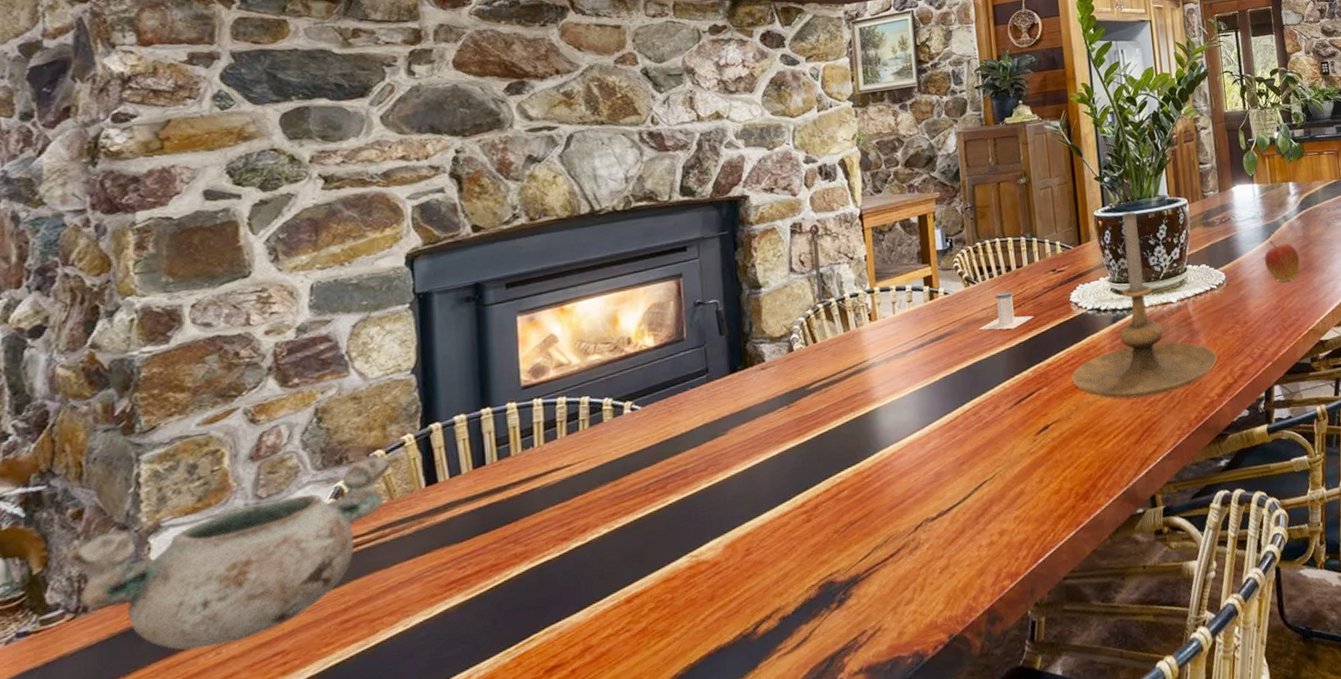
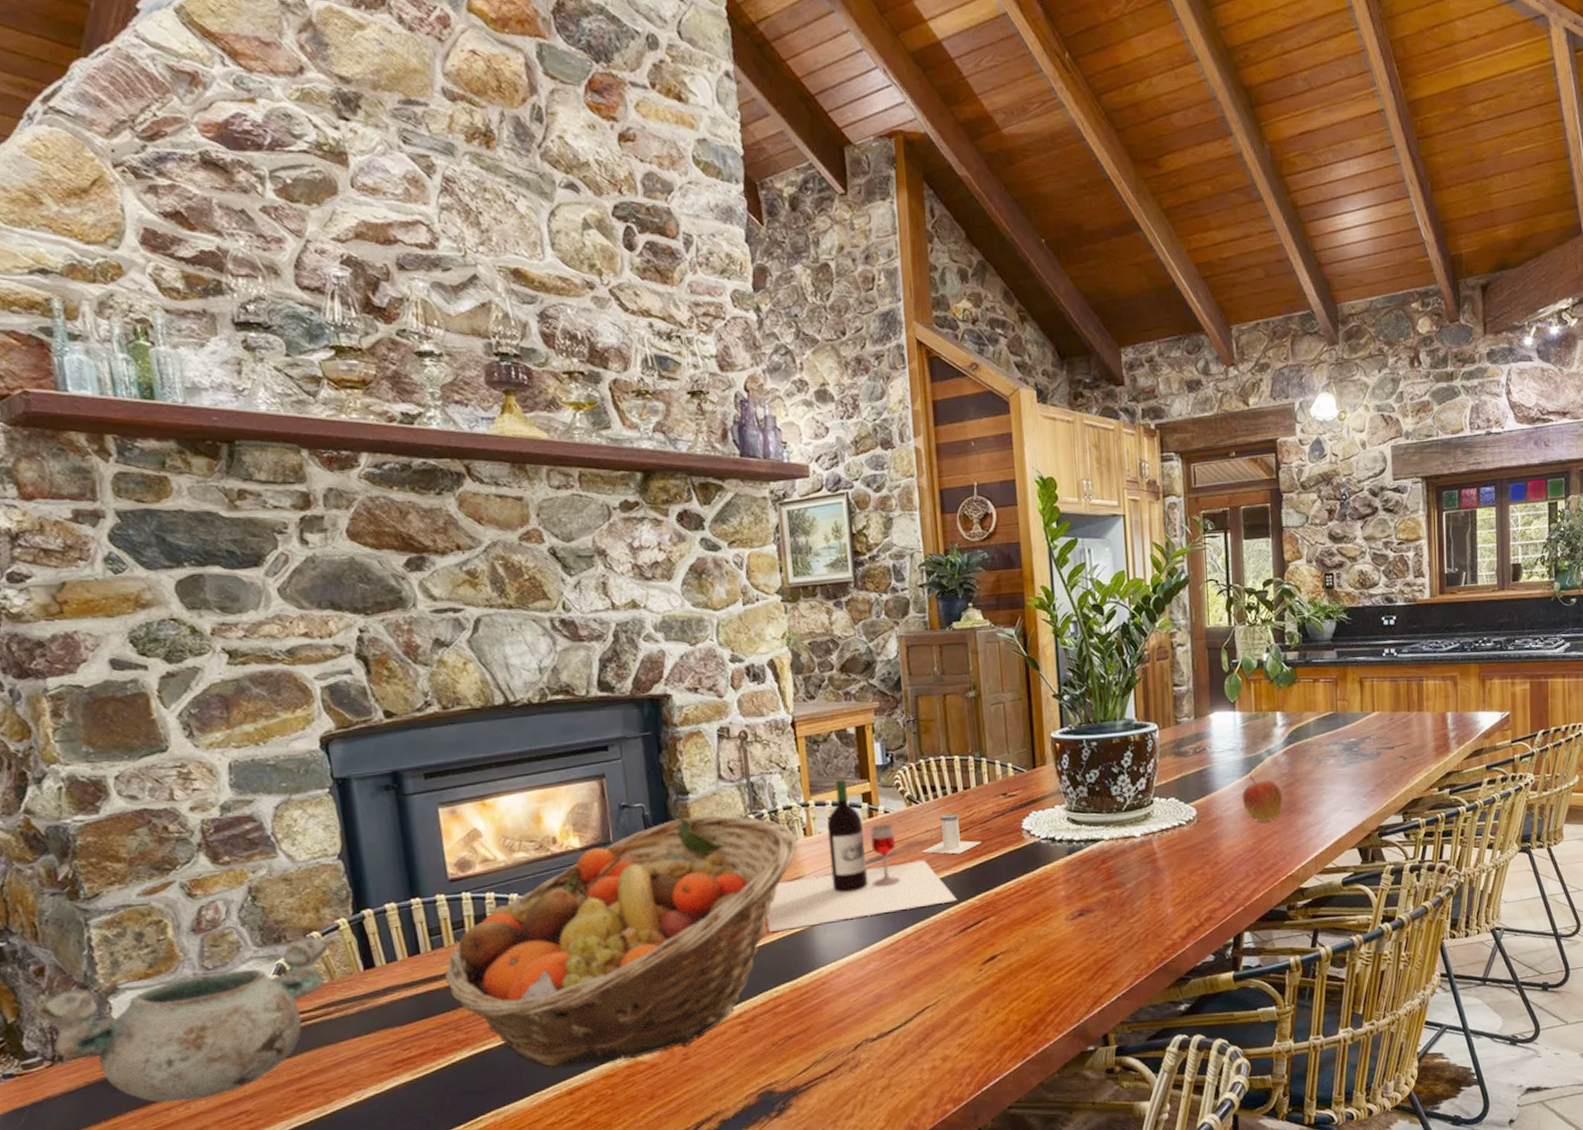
fruit basket: none [508,306,863,575] -> present [444,814,798,1067]
wine bottle: none [832,265,1012,417] -> present [767,779,957,932]
candle holder: present [1072,211,1217,399] -> none [1022,734,1182,934]

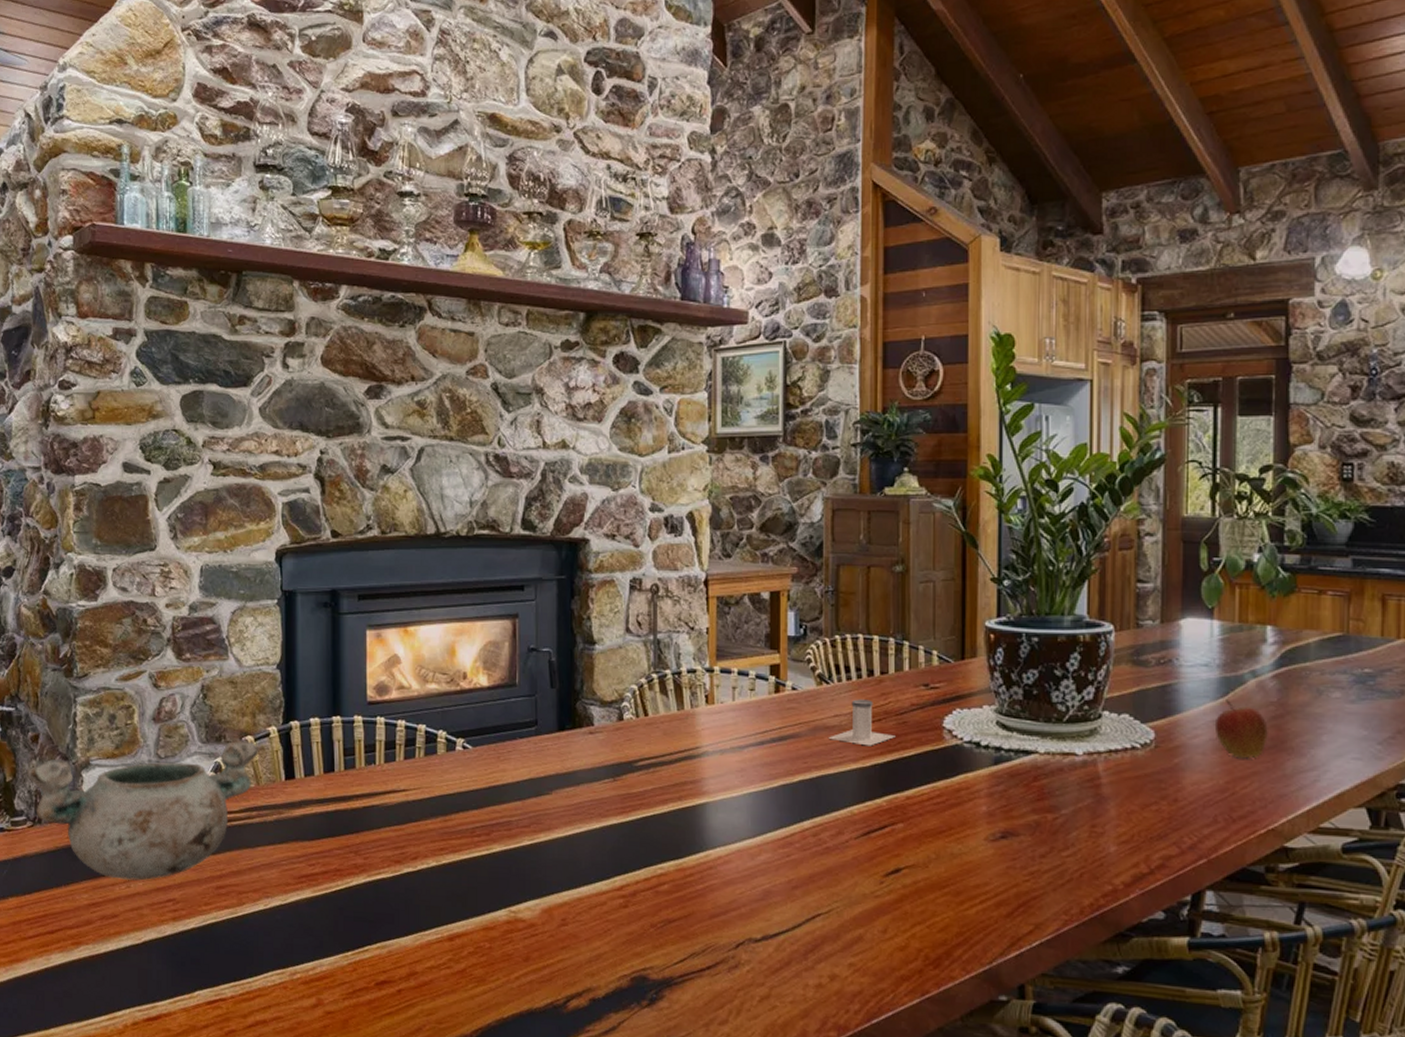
fruit basket: present [444,814,798,1067] -> none [352,667,699,914]
wine bottle: present [767,779,957,932] -> none [659,647,862,803]

